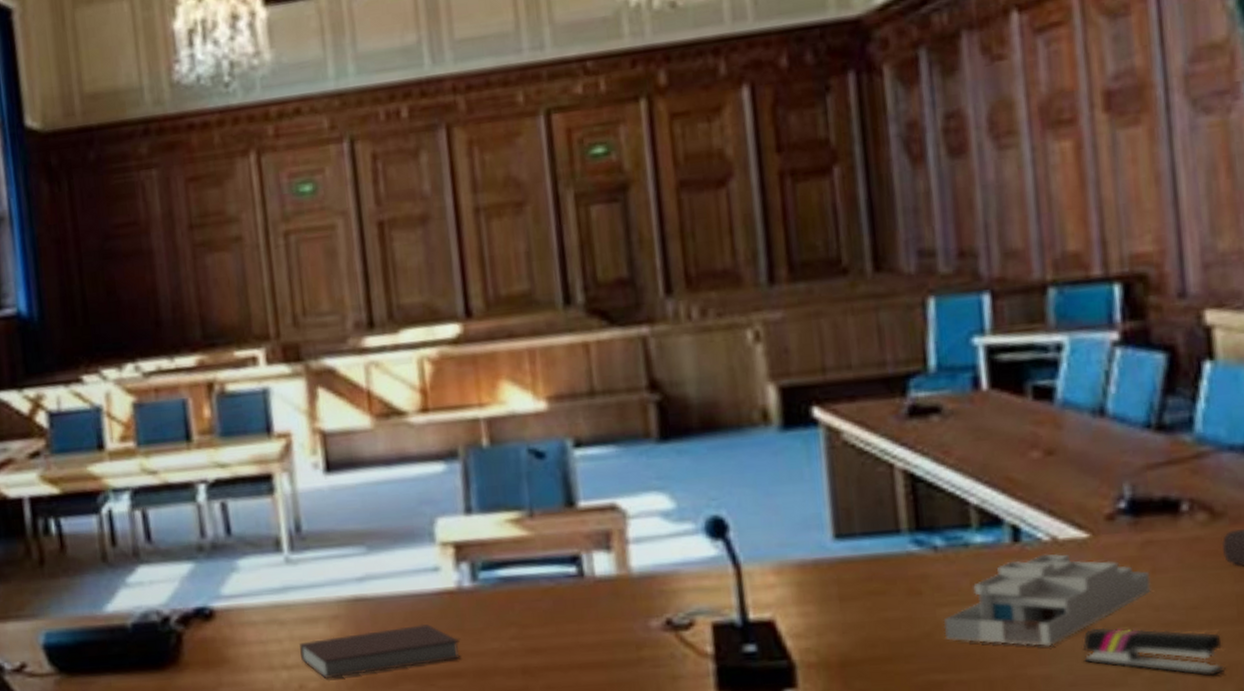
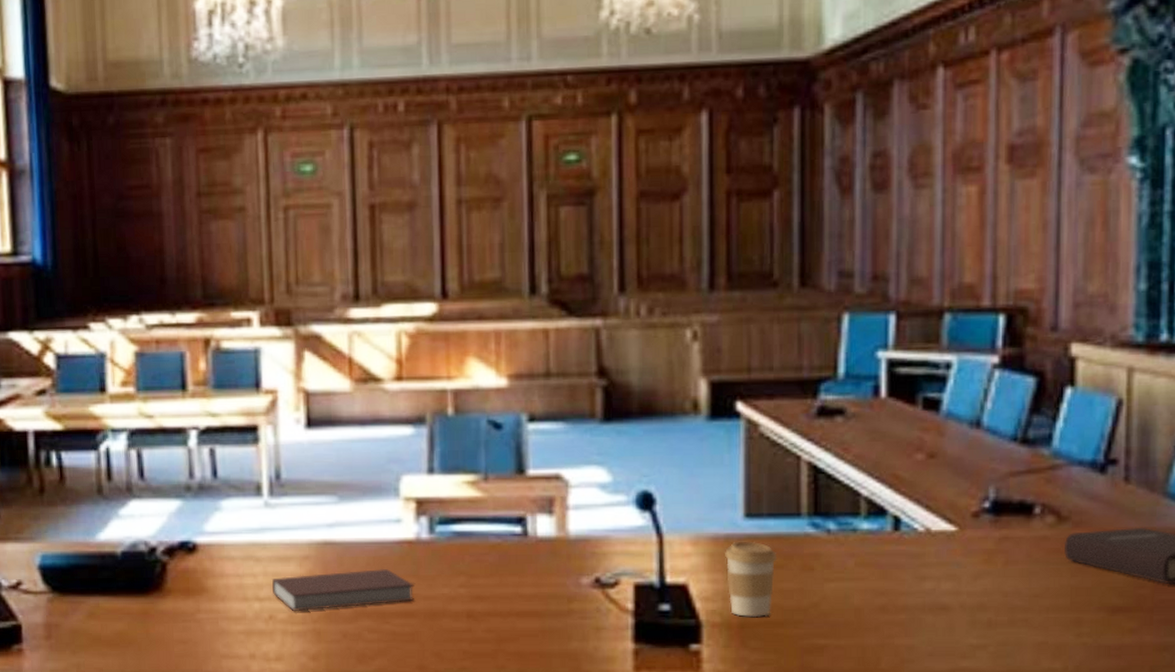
coffee cup: none [815,565,878,654] -> present [725,541,777,617]
desk organizer: present [943,554,1151,647] -> none [829,542,1003,621]
stapler: present [1082,627,1226,676] -> none [942,608,1056,653]

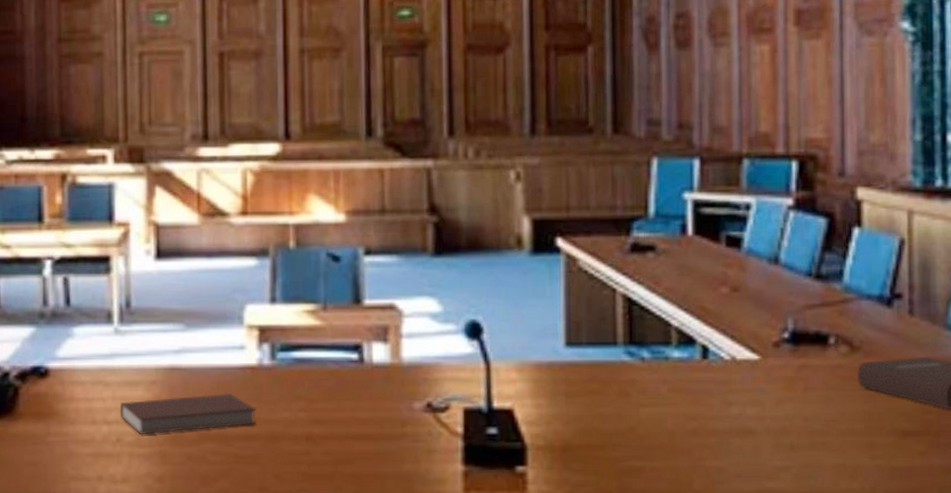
coffee cup: present [725,541,777,617] -> none [548,368,596,440]

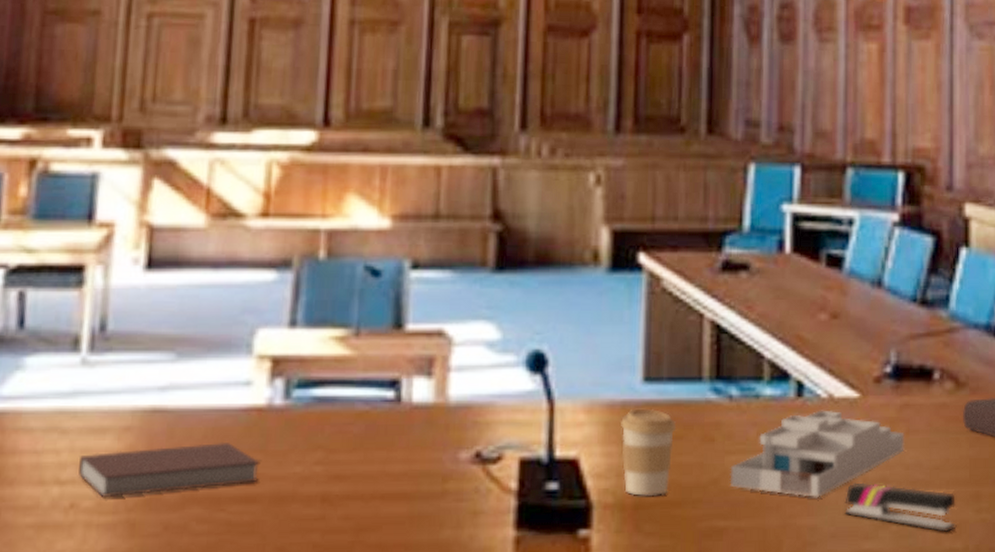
coffee cup: none [548,368,596,440] -> present [621,408,677,496]
desk organizer: none [644,370,803,445] -> present [729,410,905,498]
stapler: none [748,432,853,475] -> present [844,482,957,532]

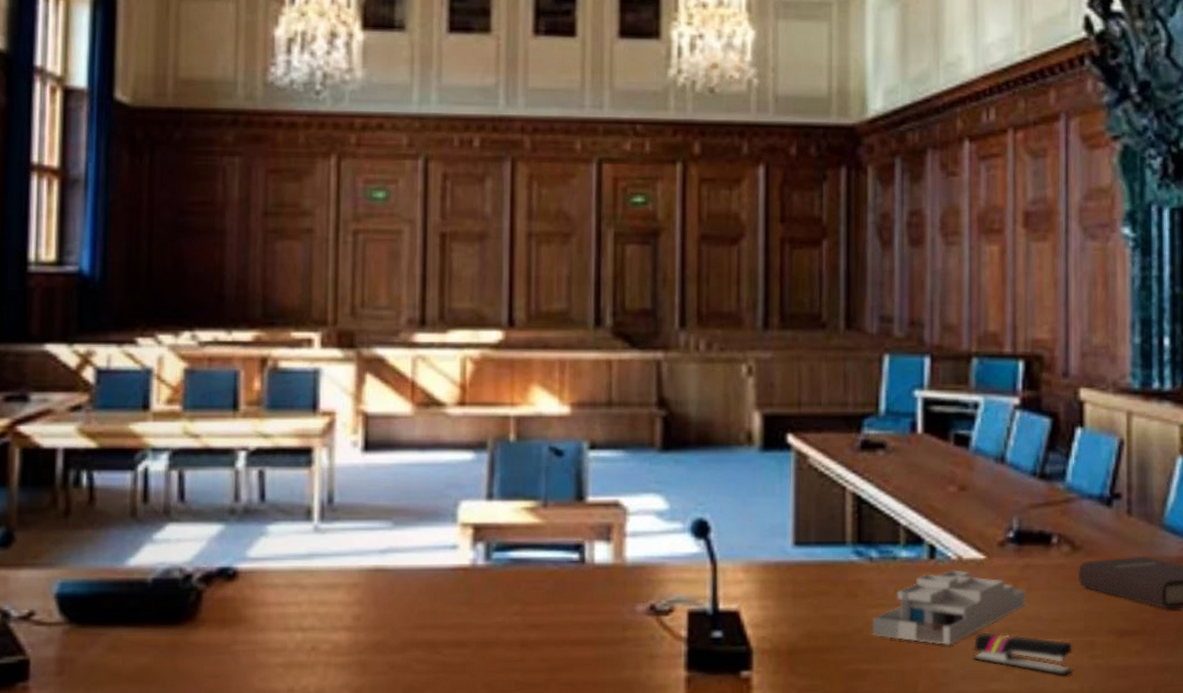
notebook: present [78,441,260,498] -> none [316,596,468,643]
coffee cup: present [621,408,677,496] -> none [775,568,824,643]

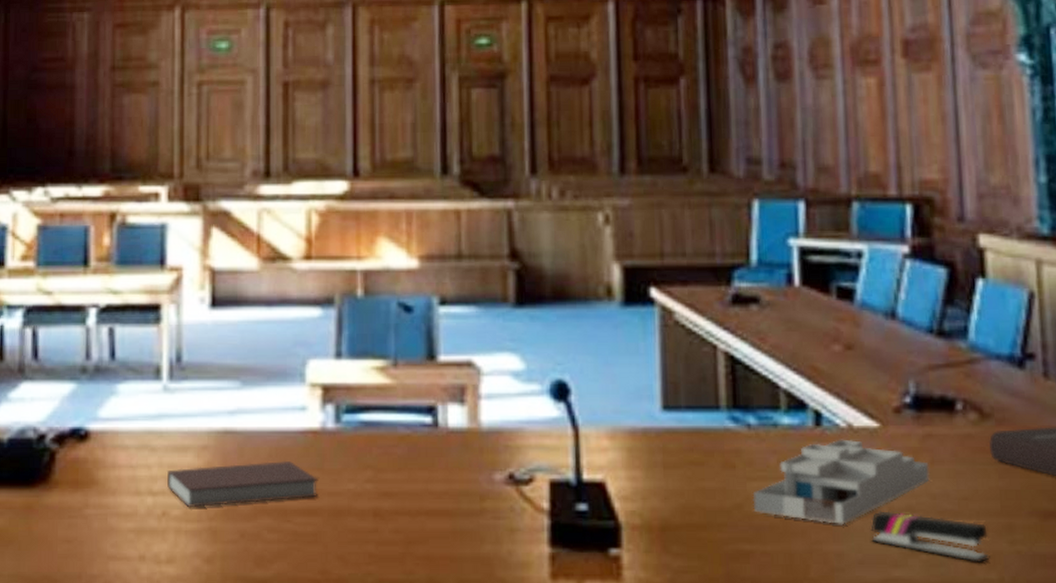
notebook: none [316,596,468,643] -> present [166,460,319,508]

